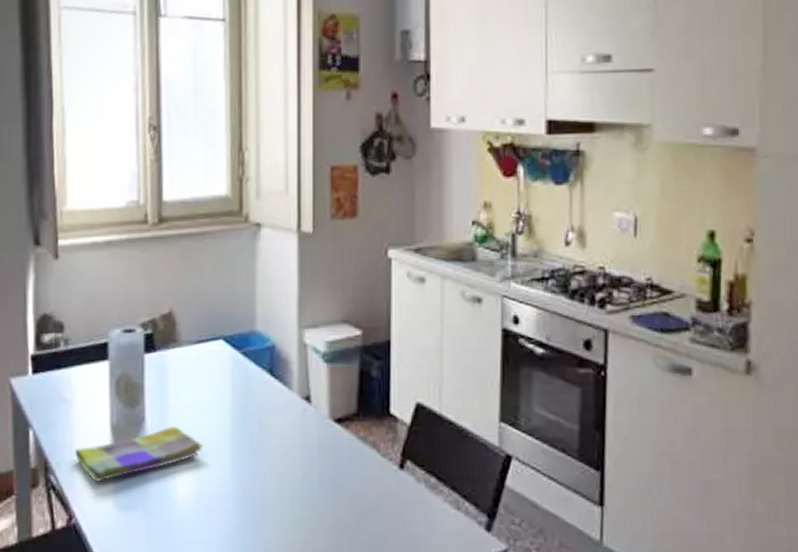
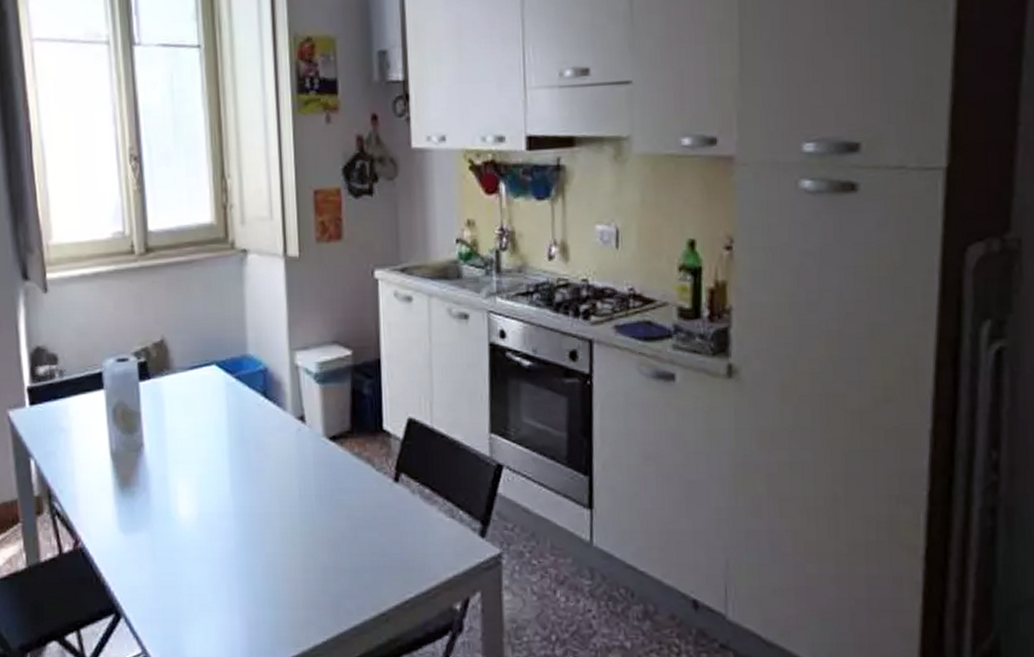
dish towel: present [75,426,203,483] -> none [77,450,202,508]

